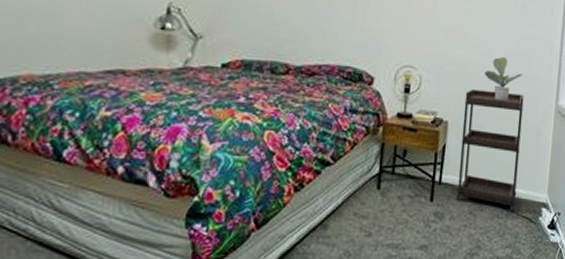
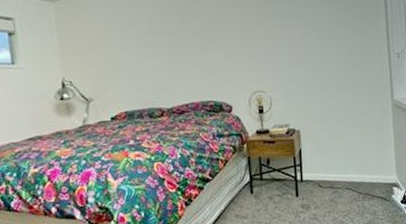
shelving unit: present [456,89,524,213] -> none [310,96,370,195]
potted plant: present [485,57,522,102] -> none [324,68,357,106]

